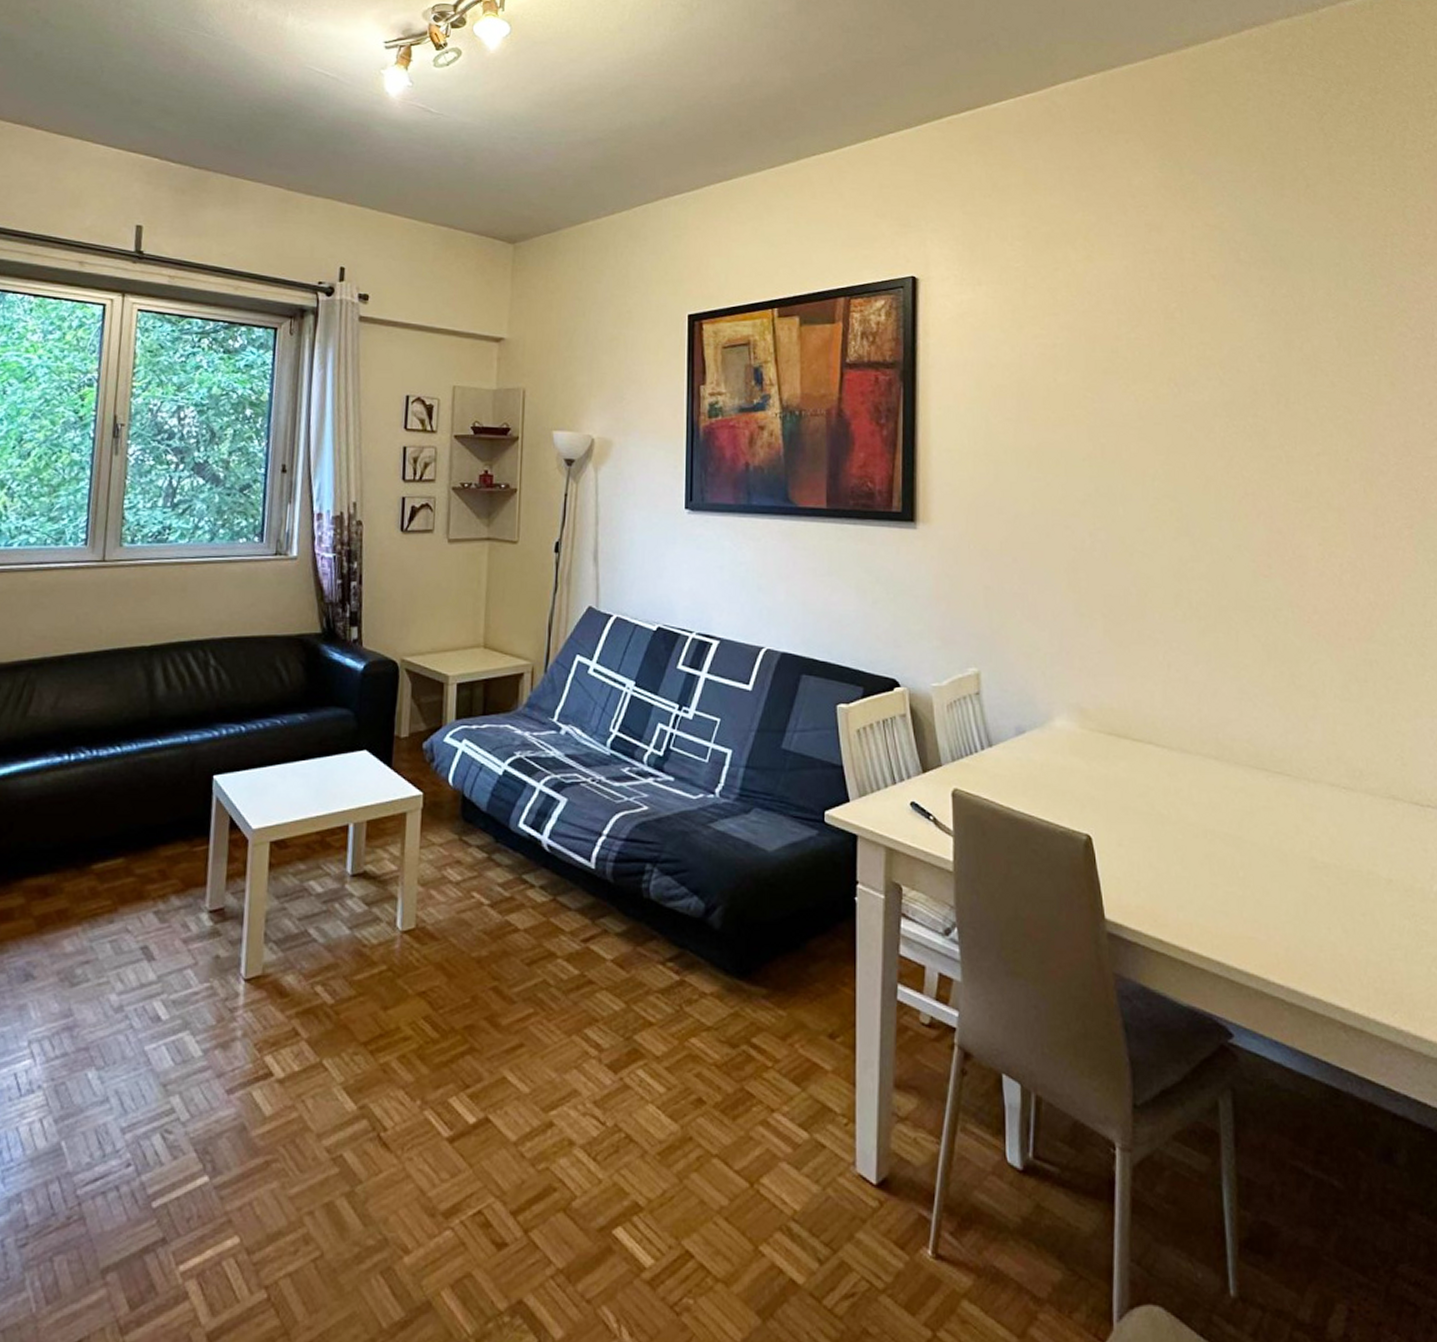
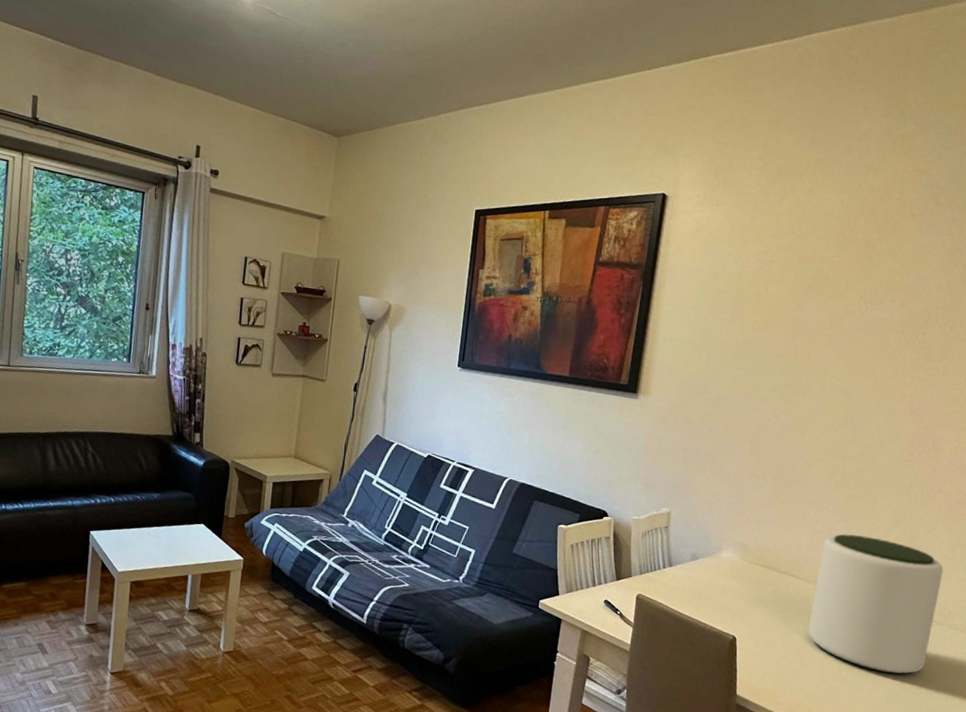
plant pot: none [1181,678,1344,867] -> present [808,534,944,674]

